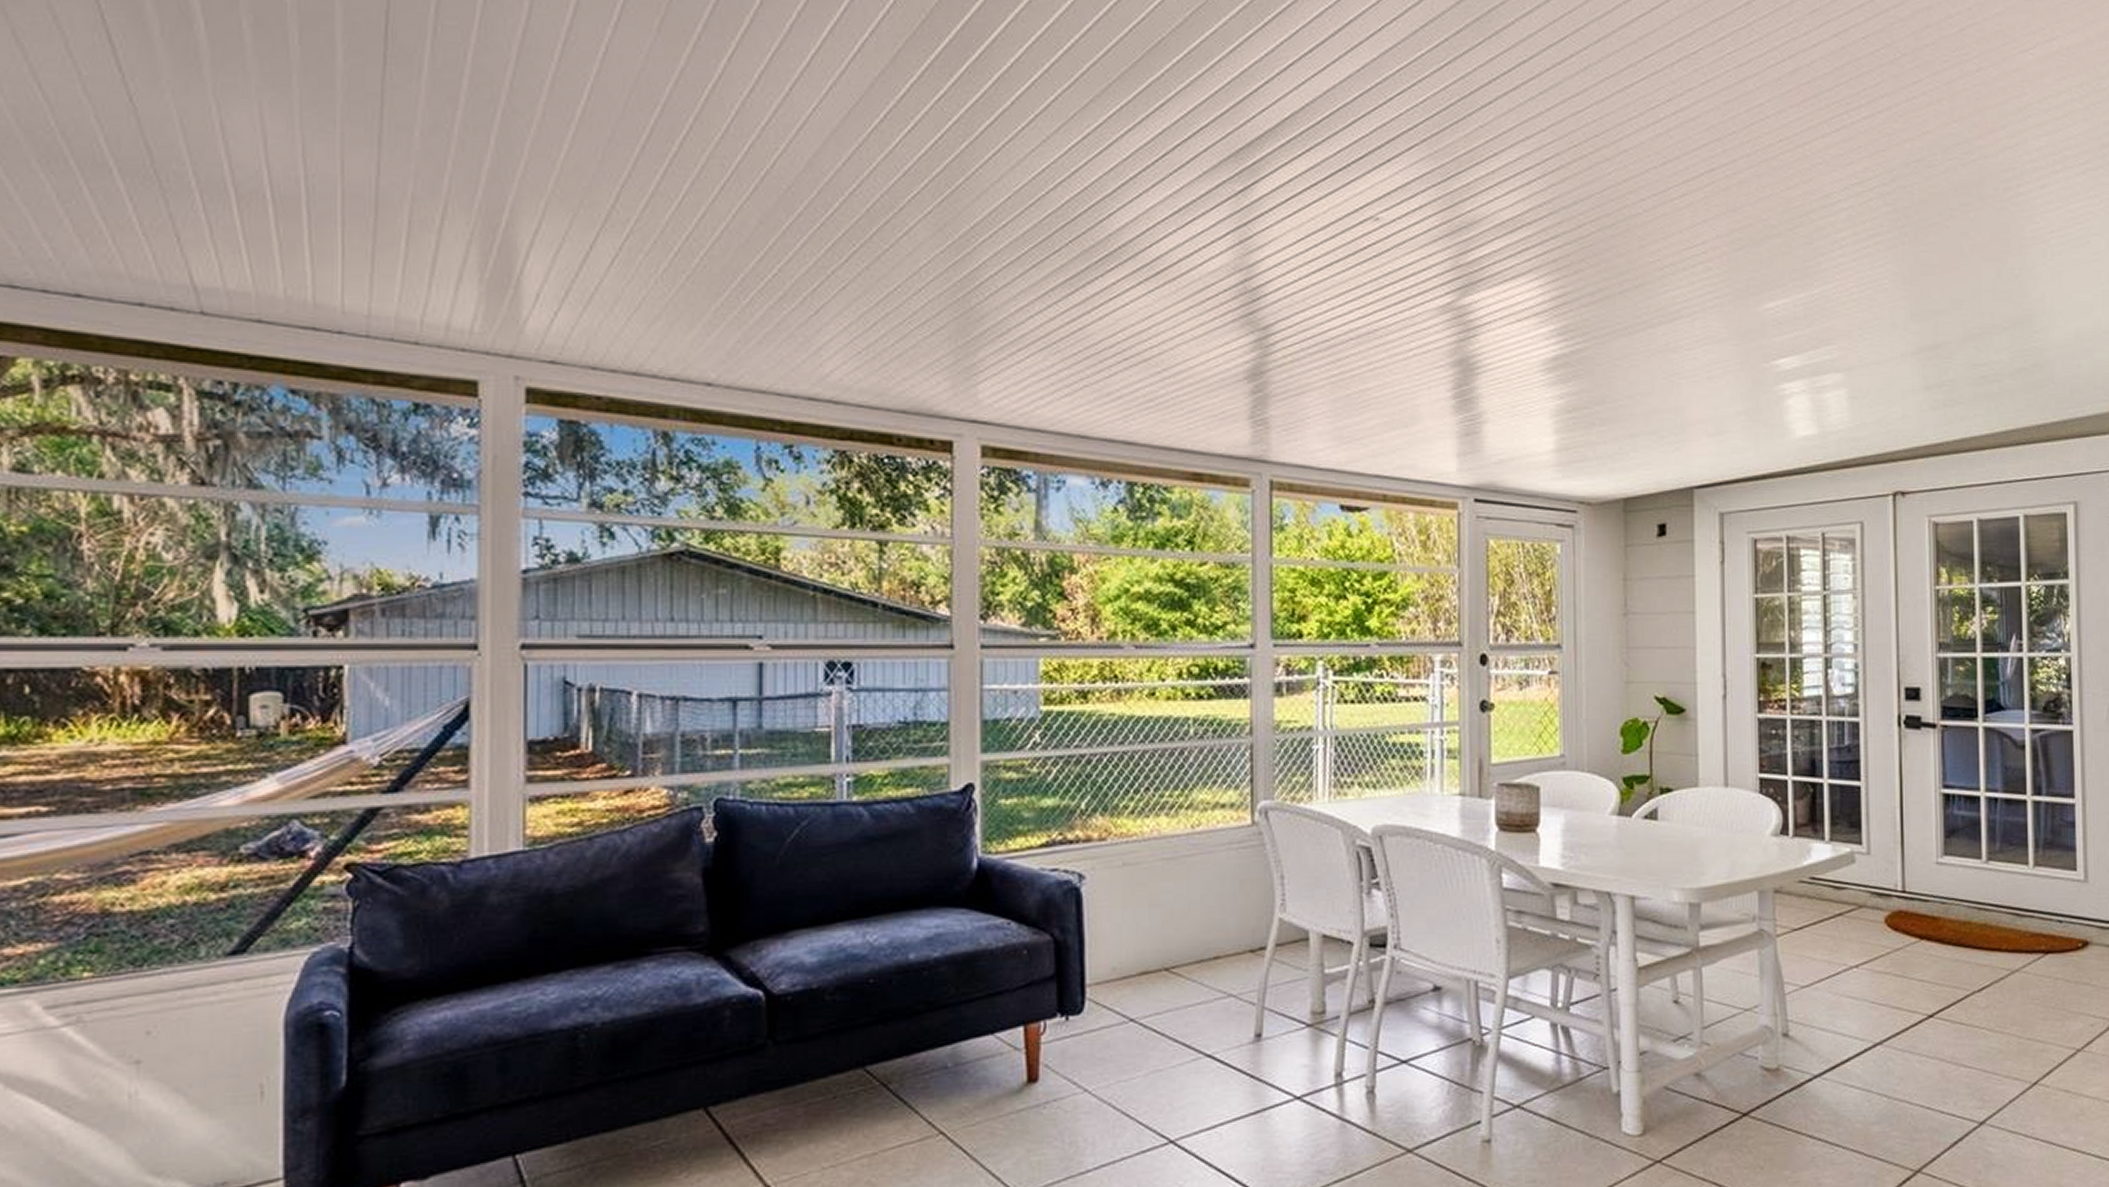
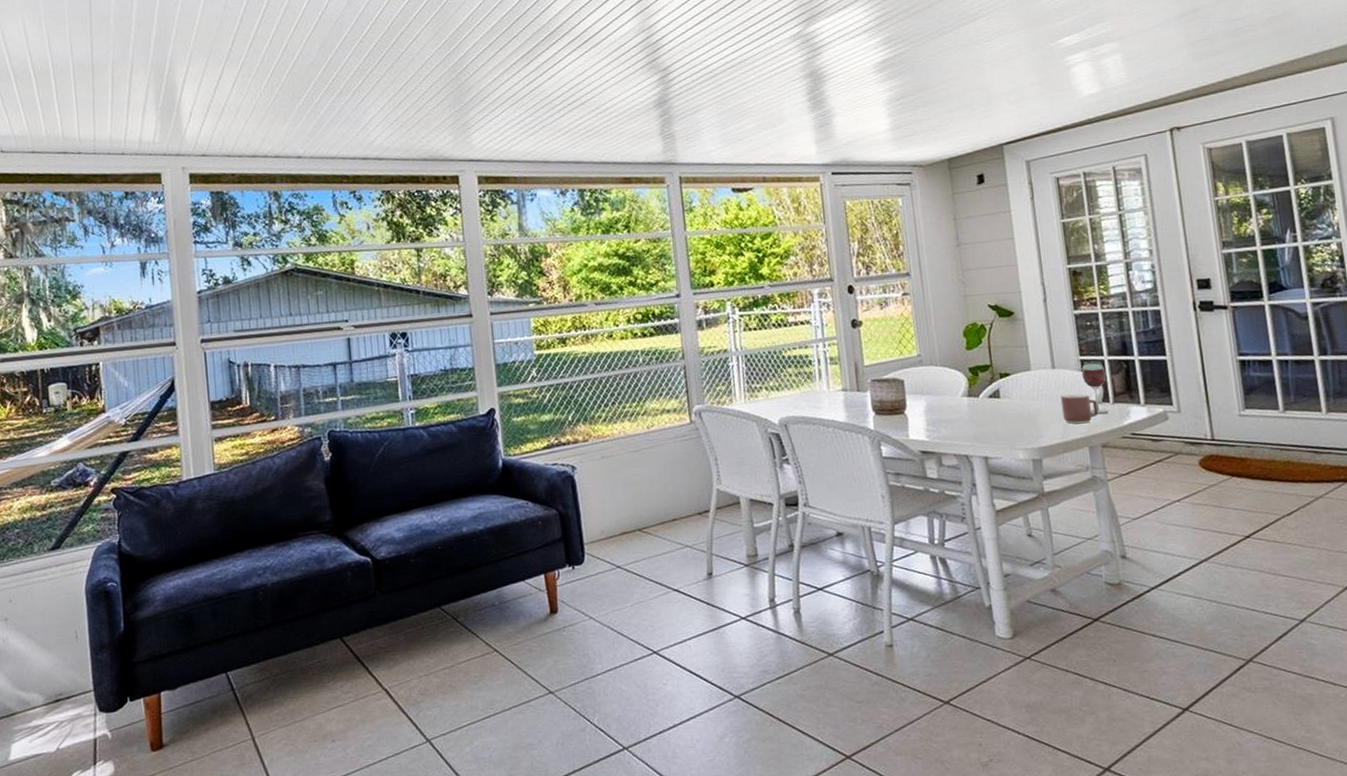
mug: none [1730,822,1775,861] -> present [1060,394,1099,424]
wineglass: none [1759,781,1788,850] -> present [1081,360,1108,414]

